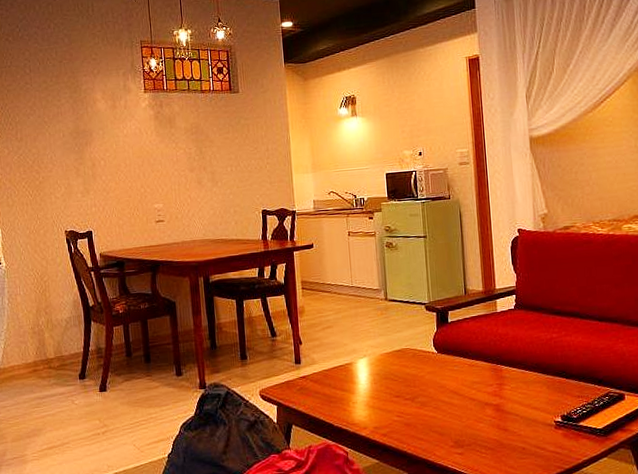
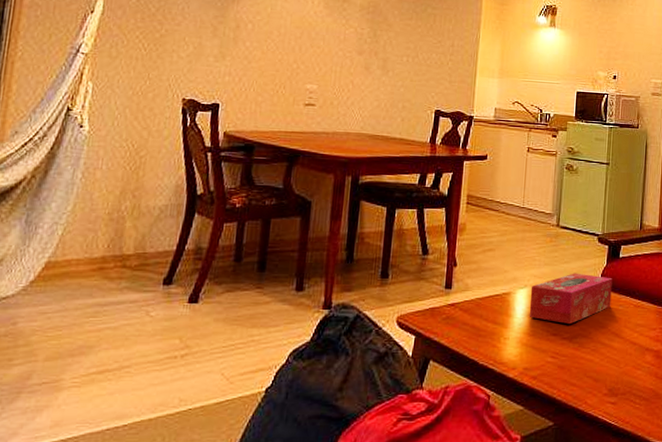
tissue box: none [369,340,446,387] -> present [529,273,613,325]

